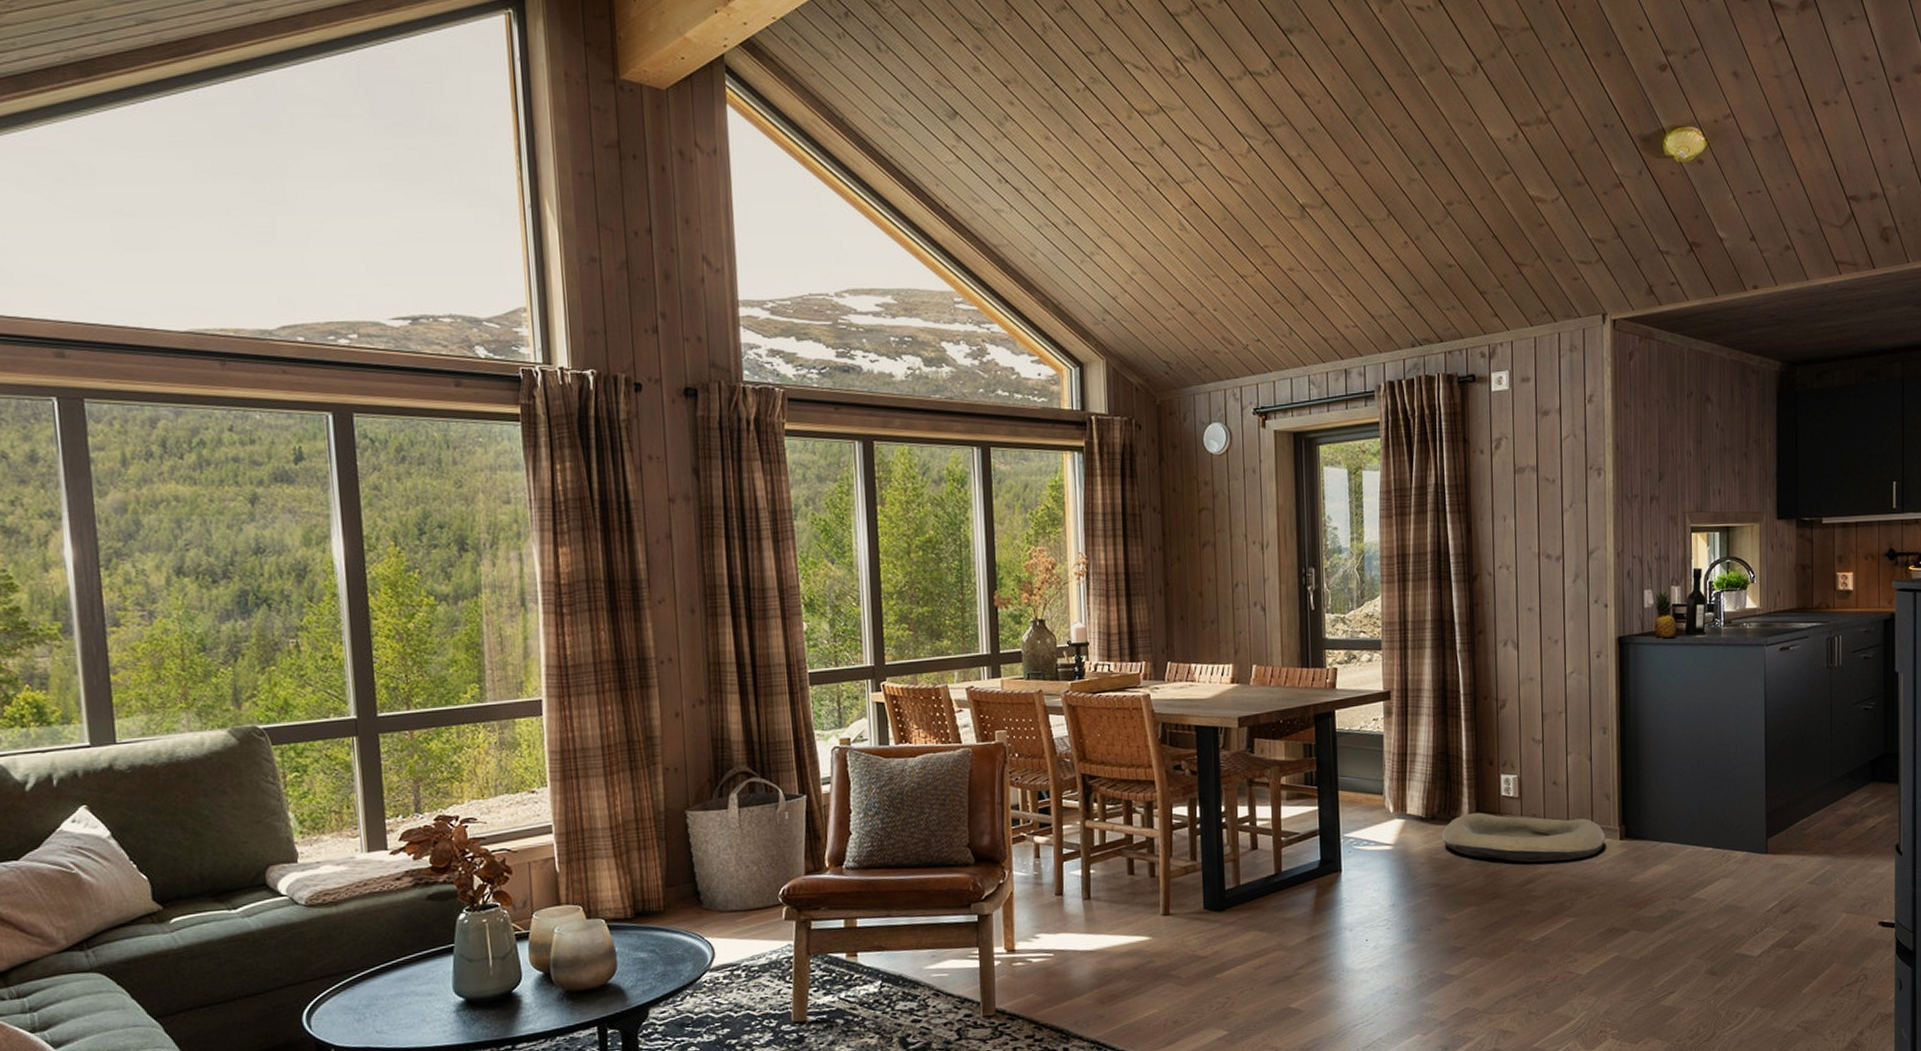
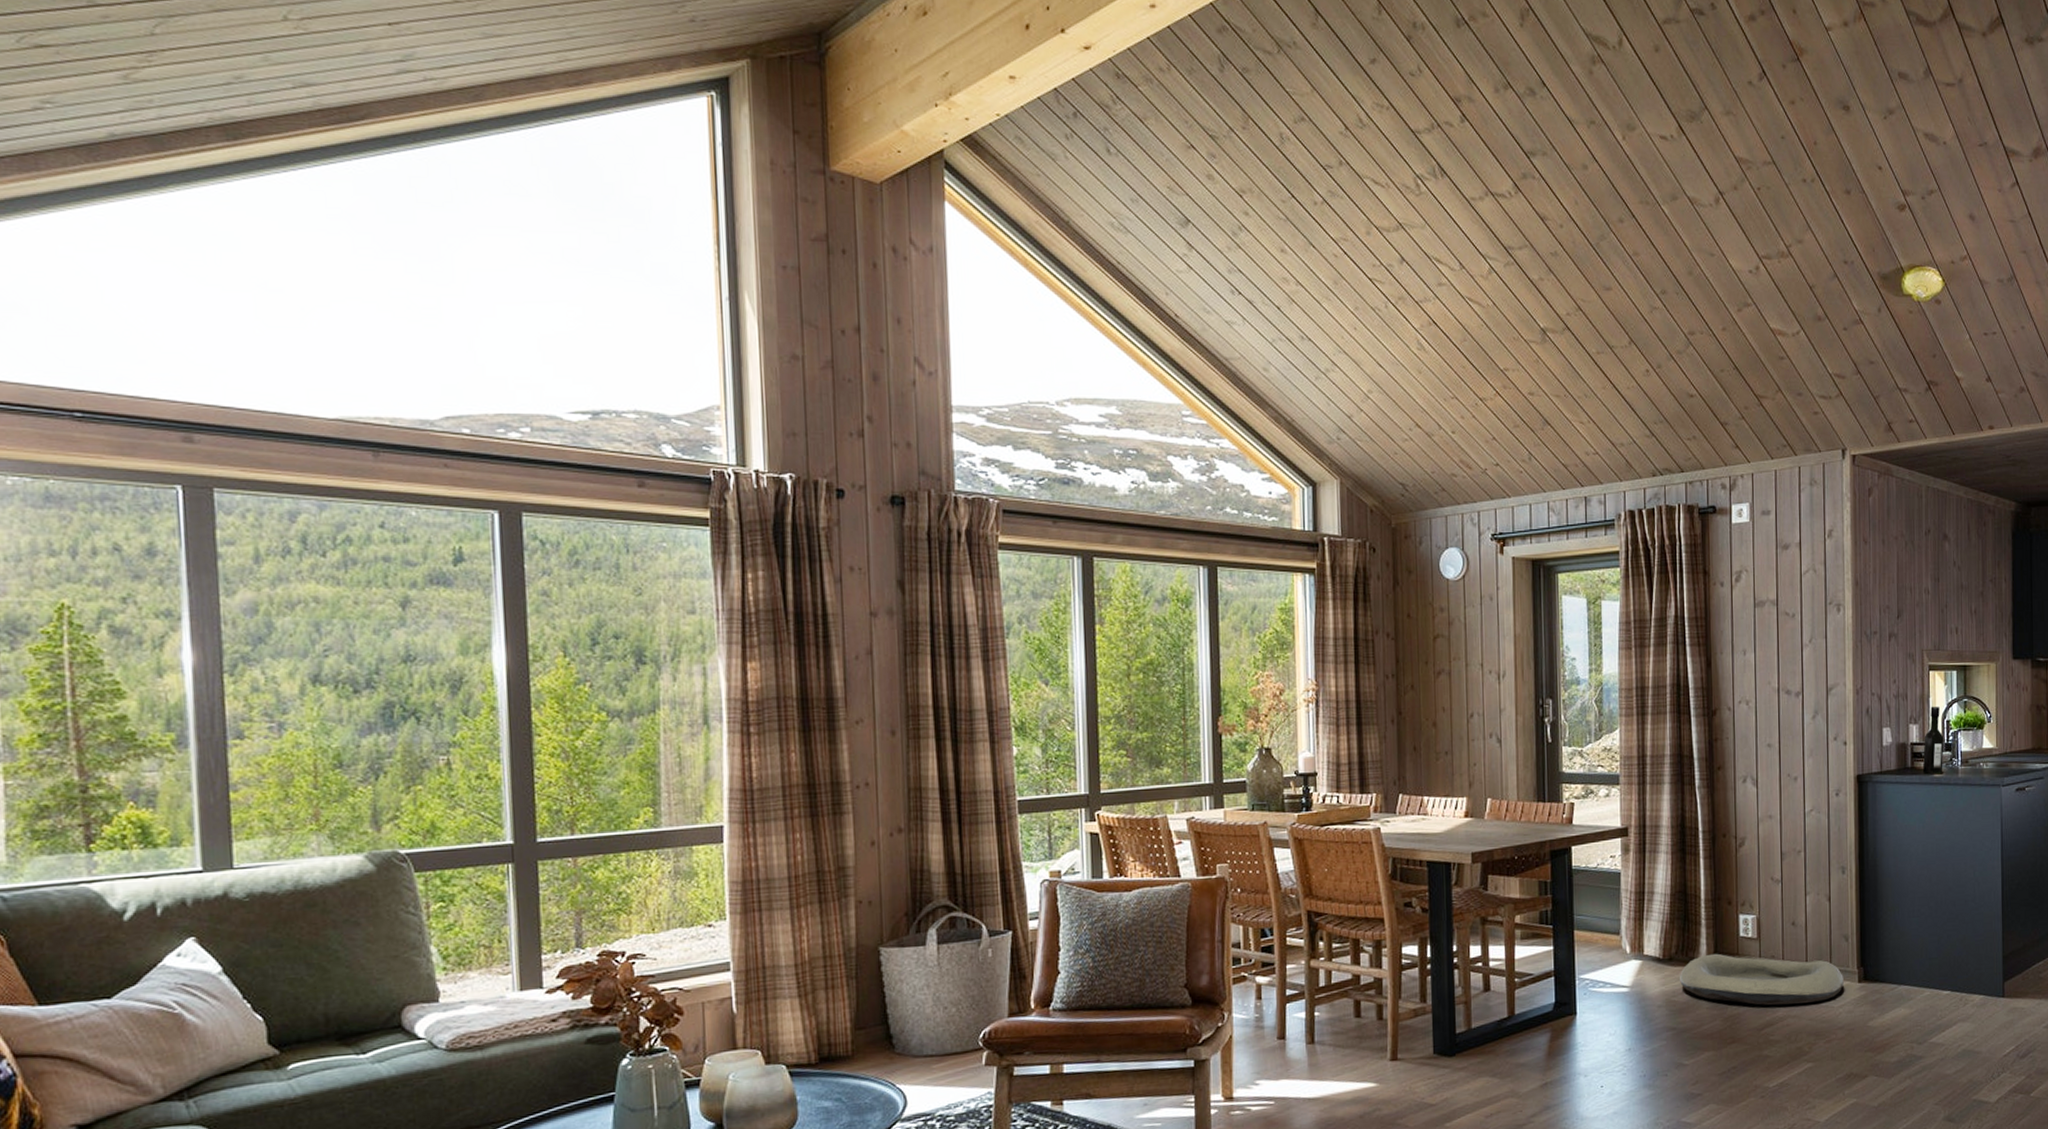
fruit: present [1654,590,1677,639] -> none [1892,728,1915,778]

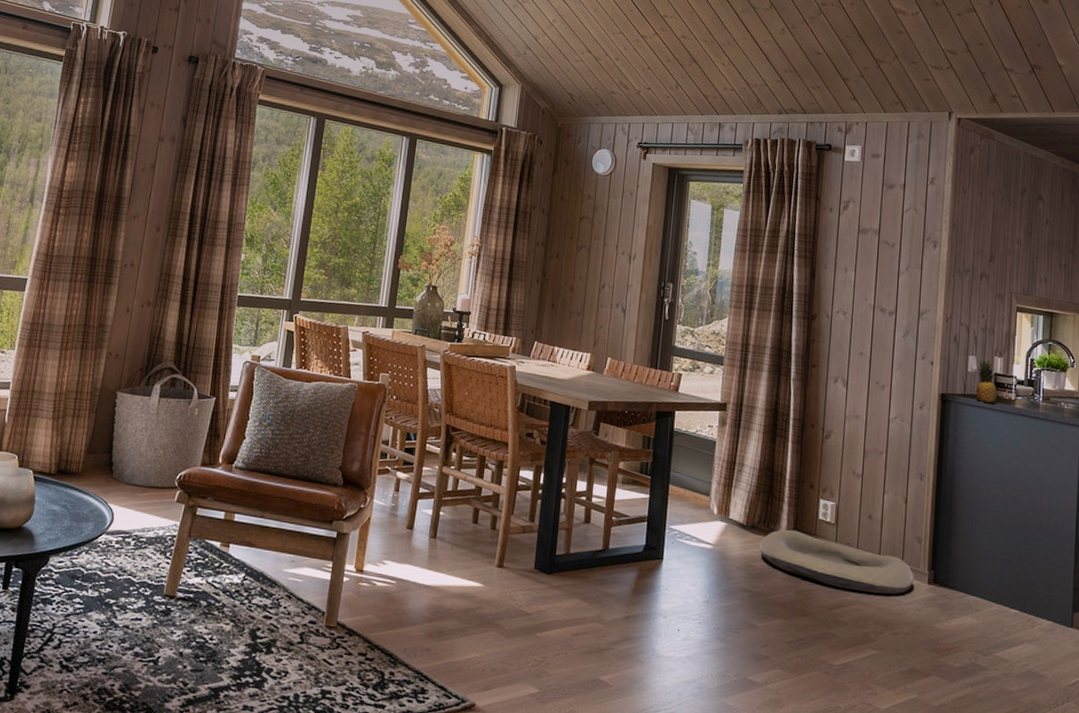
fruit: none [1892,728,1915,778] -> present [975,359,997,404]
bottle: present [1922,706,1944,775] -> none [1004,343,1027,407]

